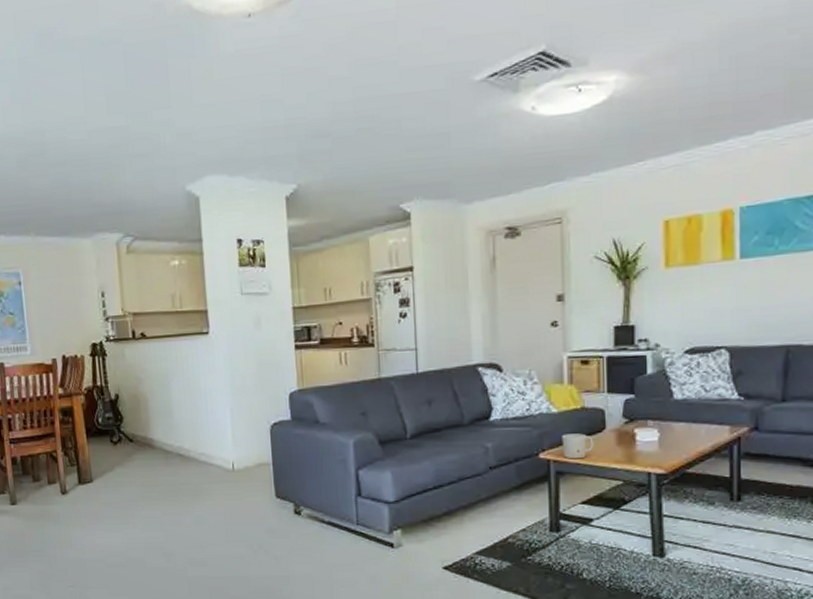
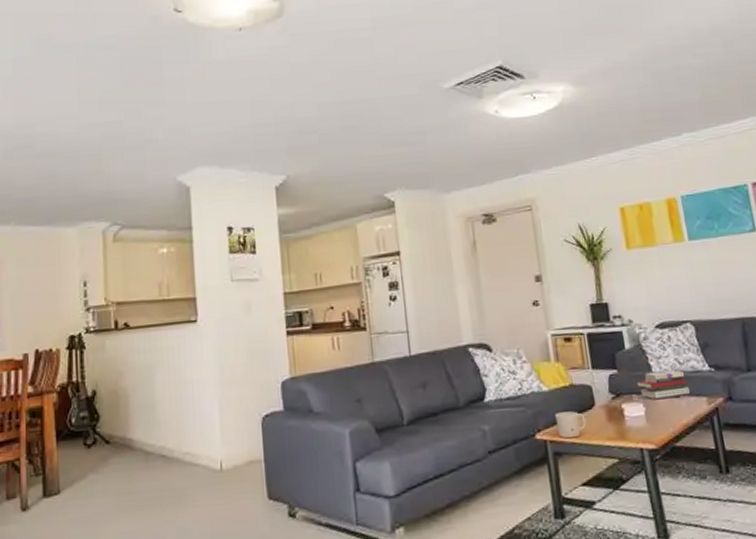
books: none [654,397,711,426] -> present [636,370,690,400]

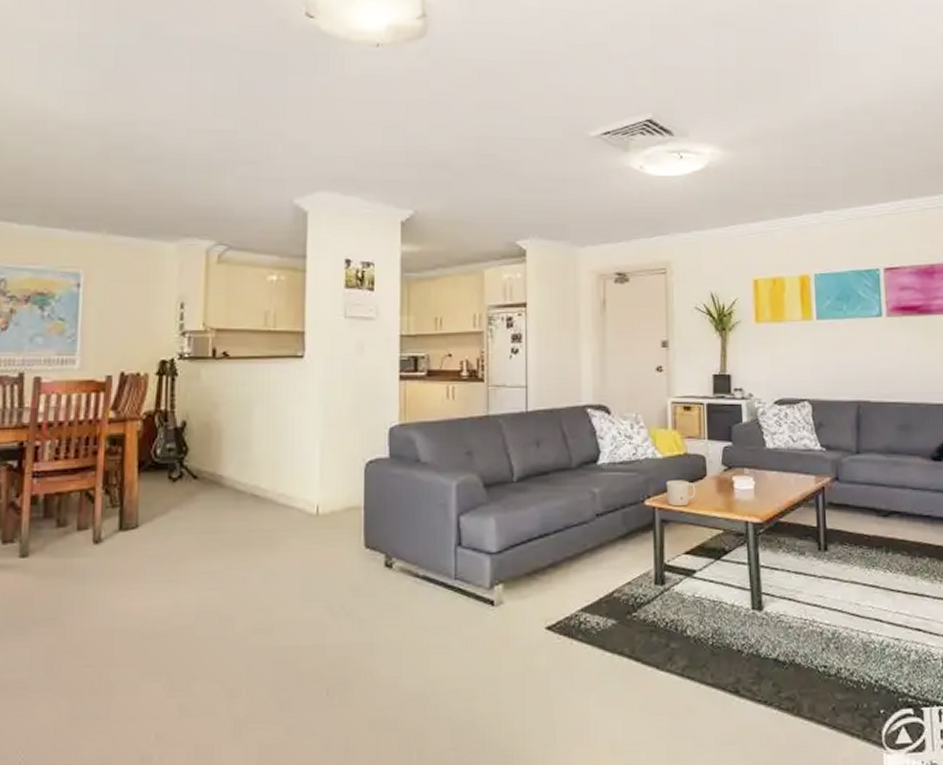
books: present [636,370,690,400] -> none [749,447,799,475]

